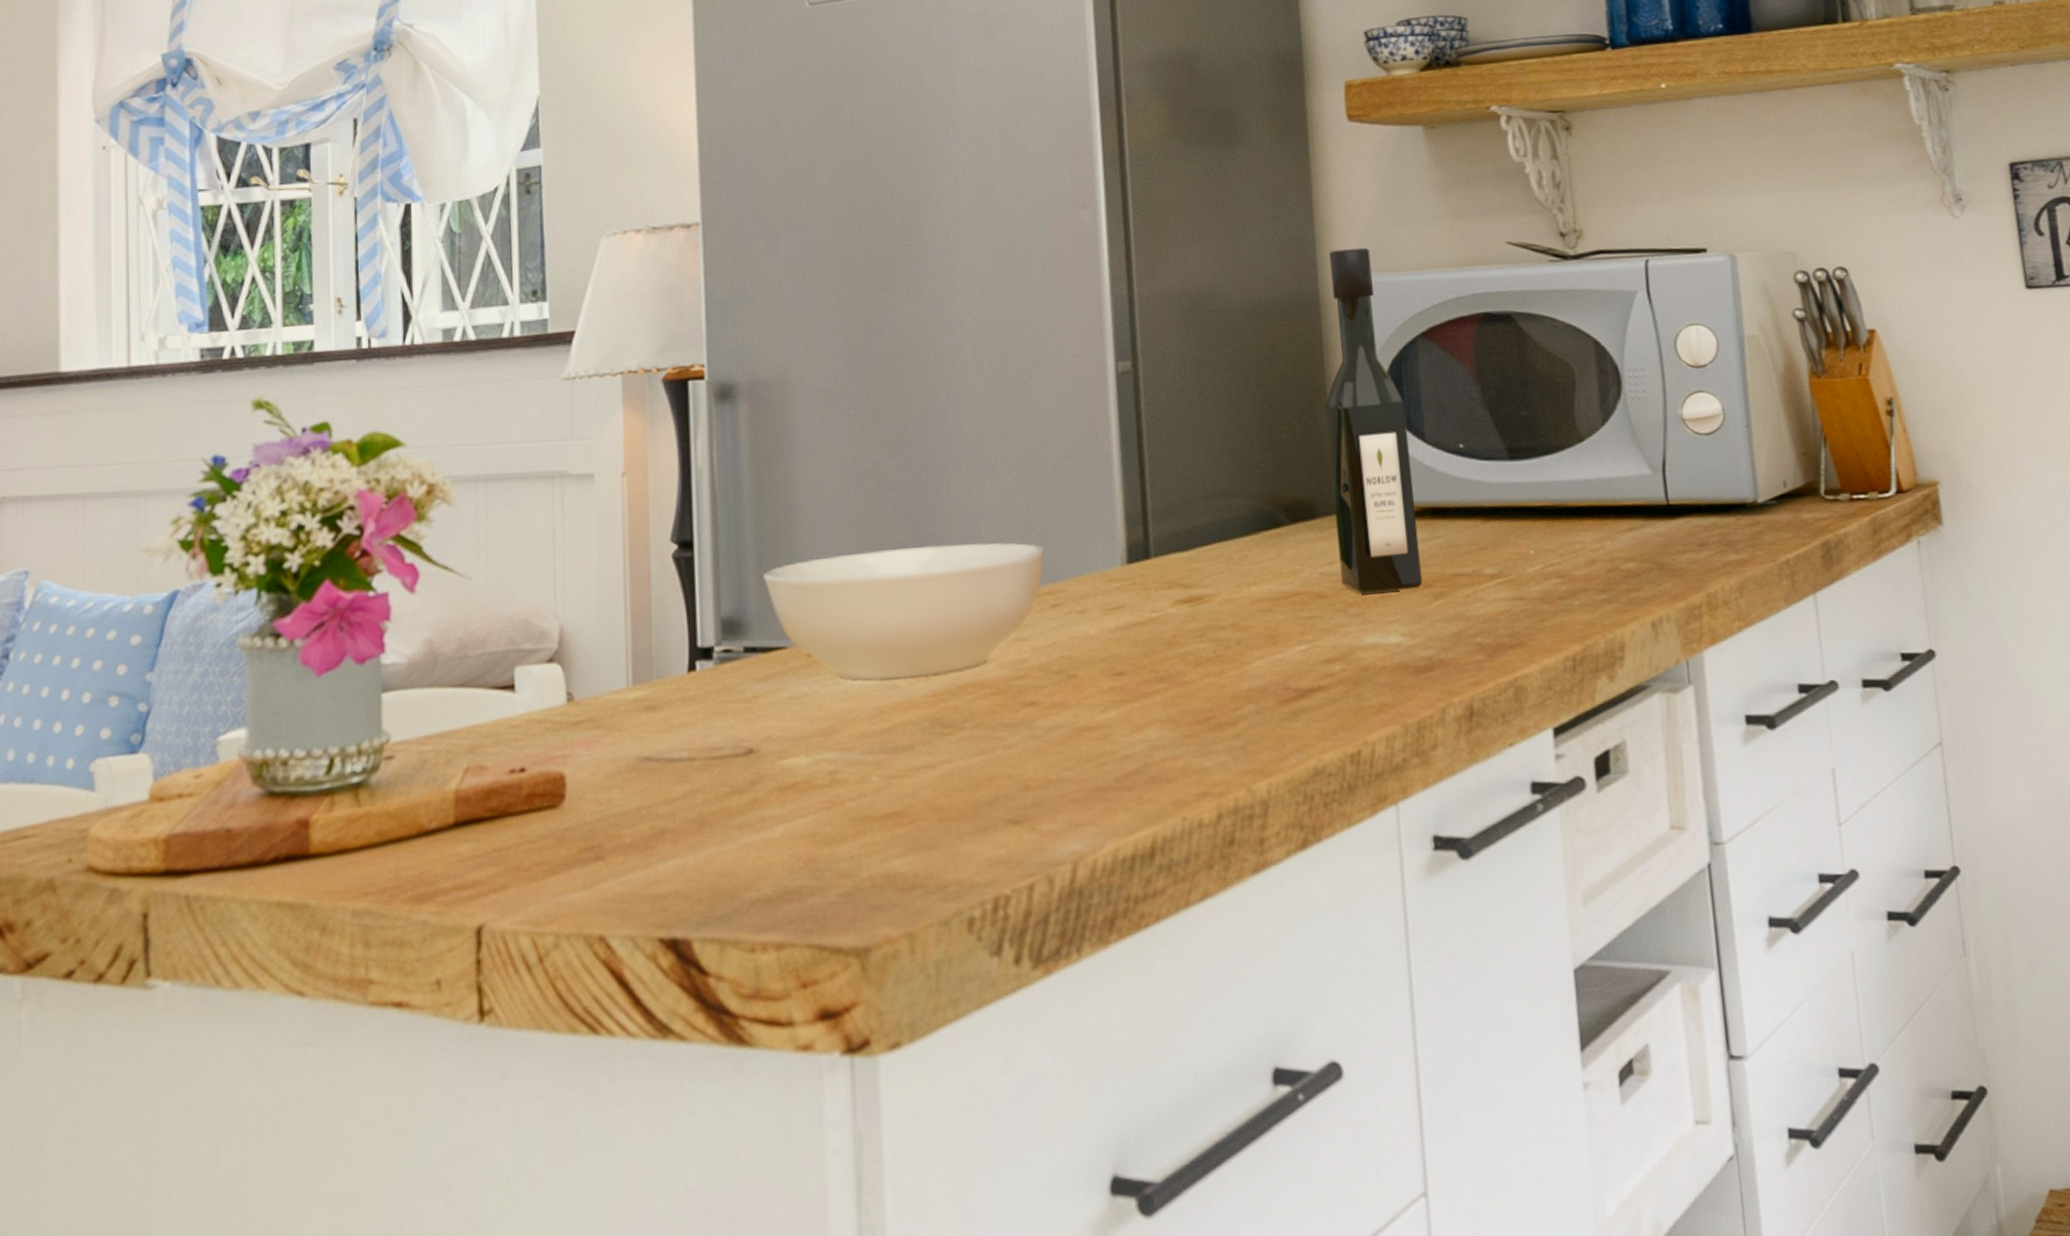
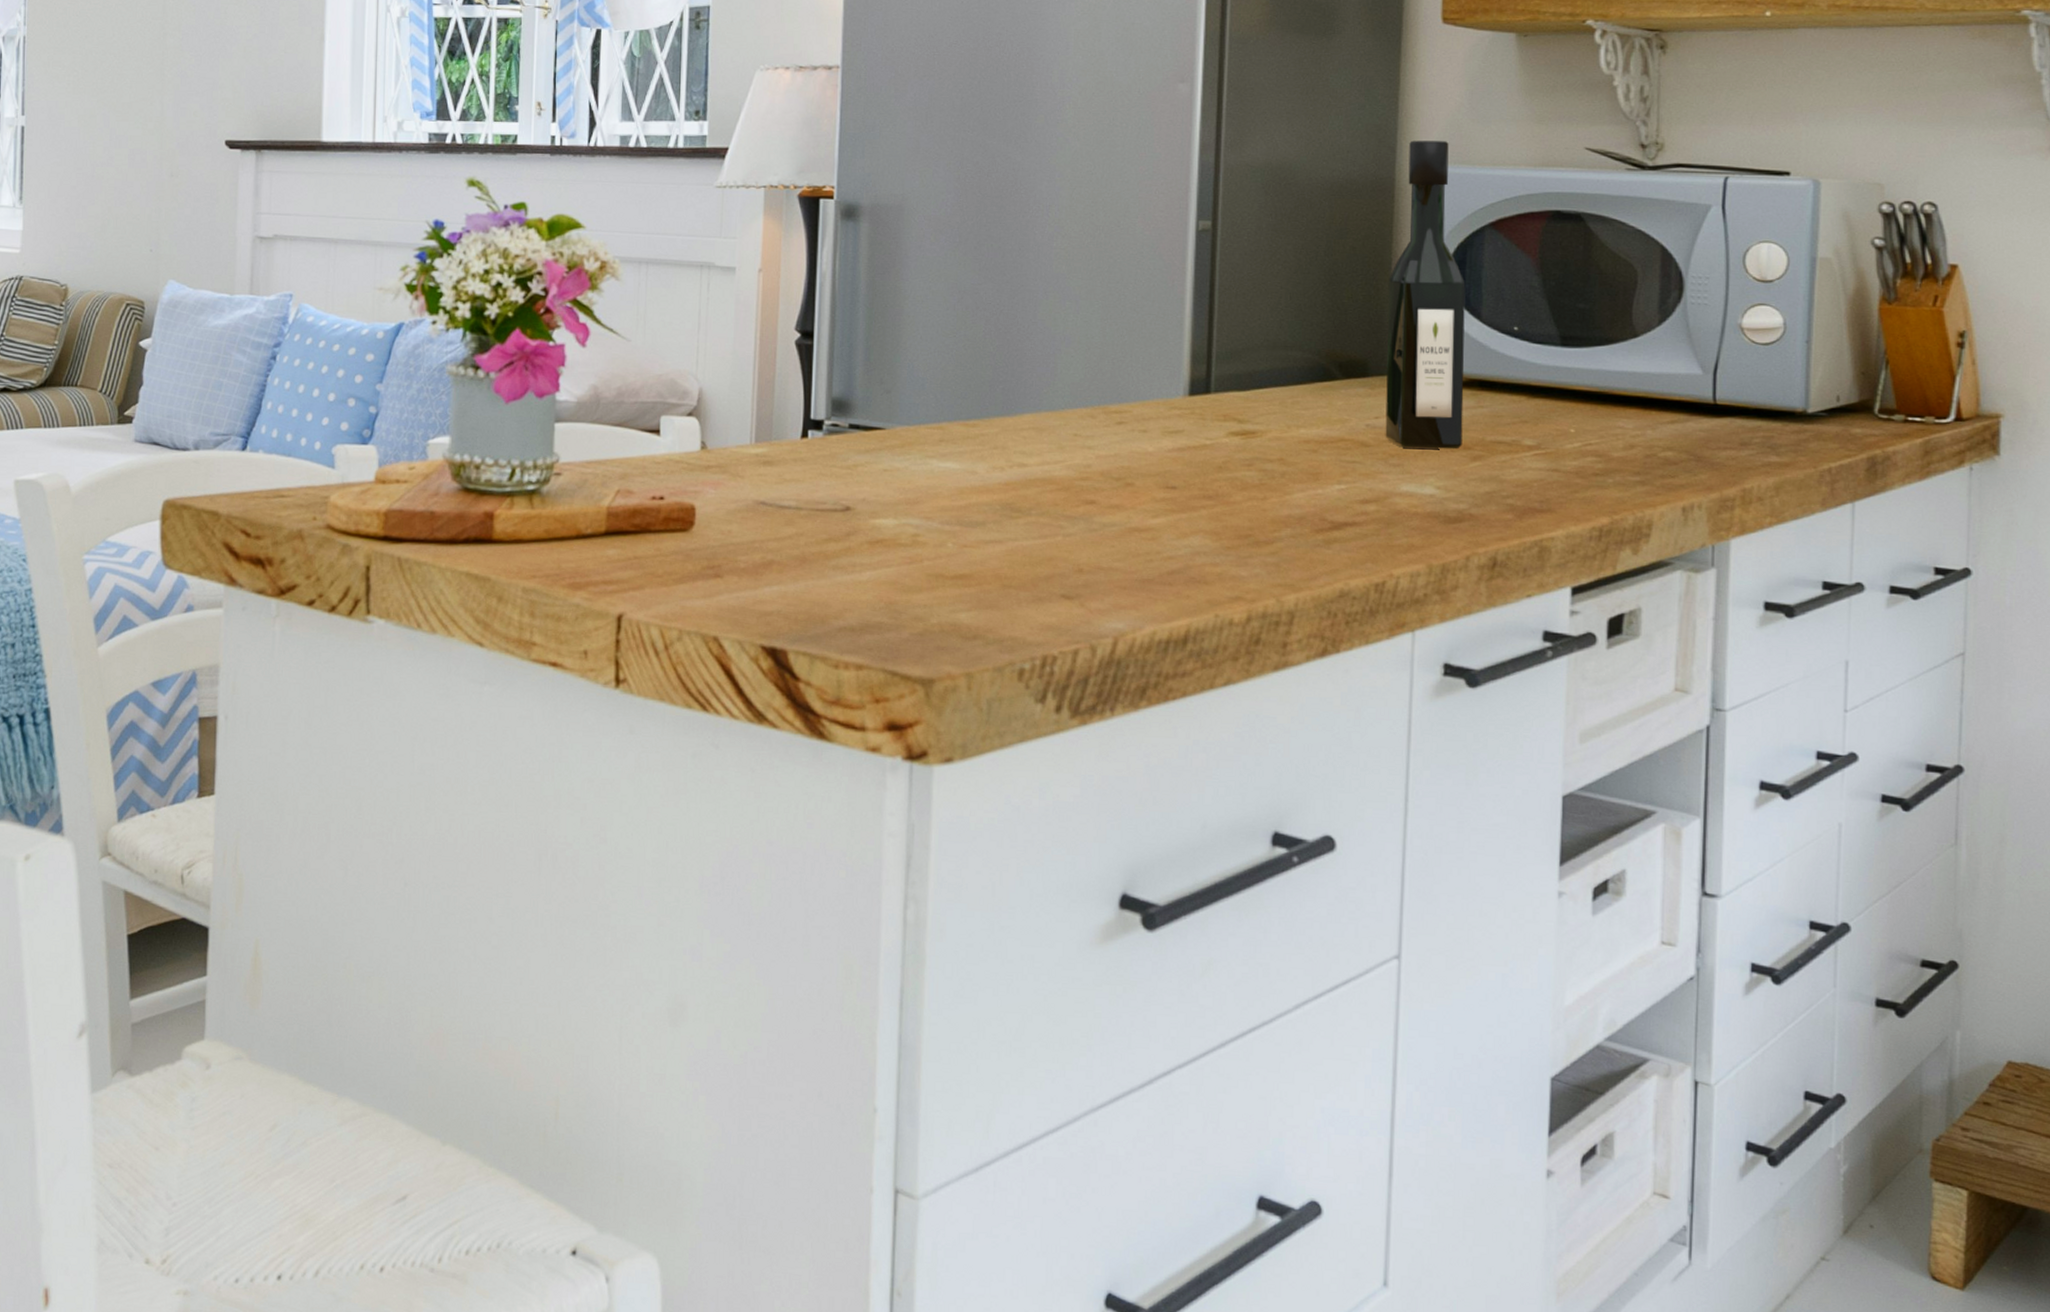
bowl: present [762,542,1046,680] -> none [869,357,1117,468]

